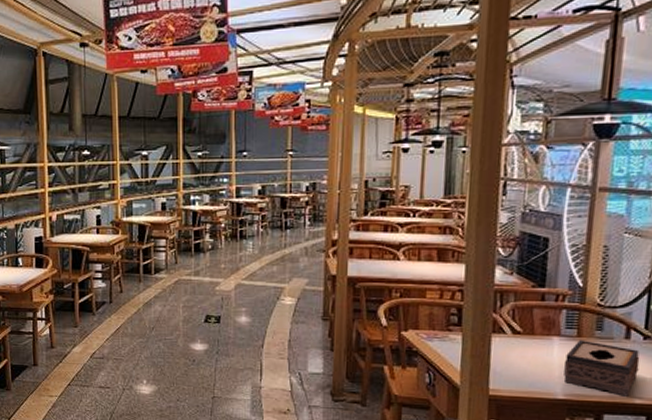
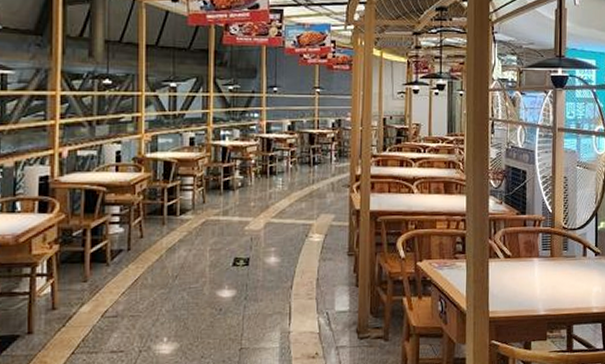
tissue box: present [563,339,640,397] -> none [542,259,594,307]

